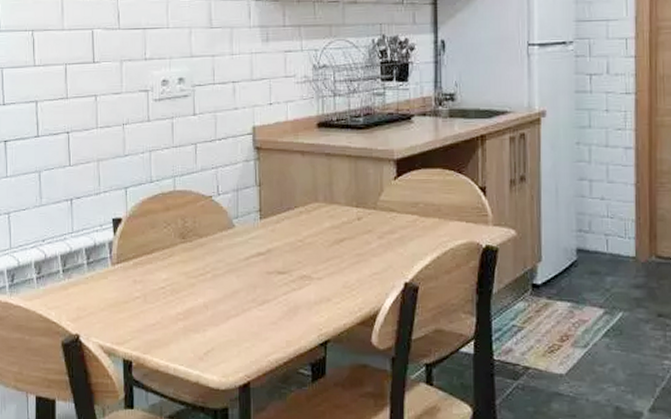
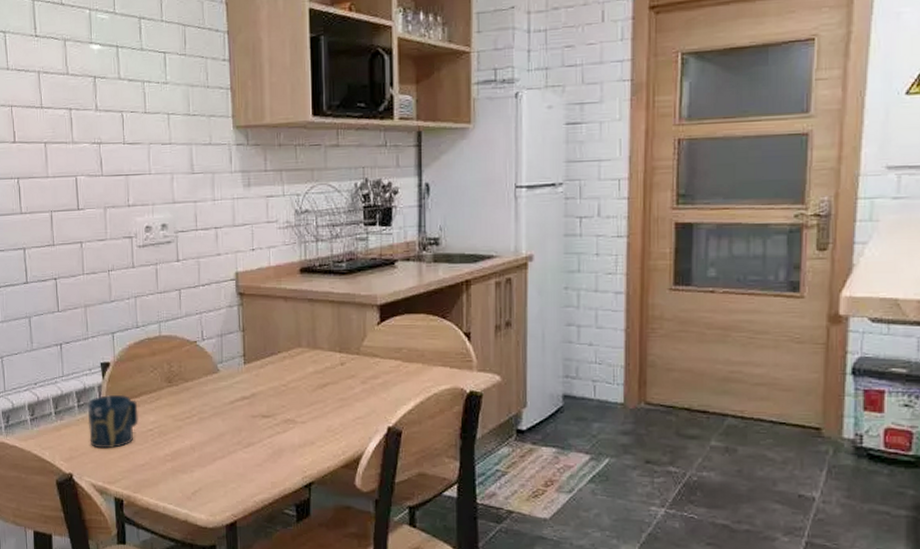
cup: none [97,251,150,308] -> present [87,394,138,449]

